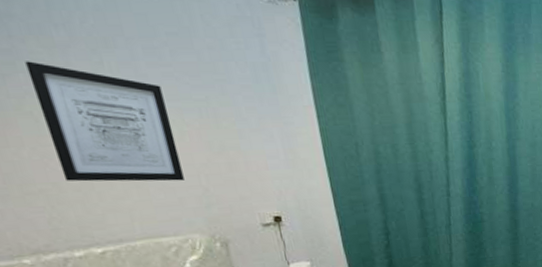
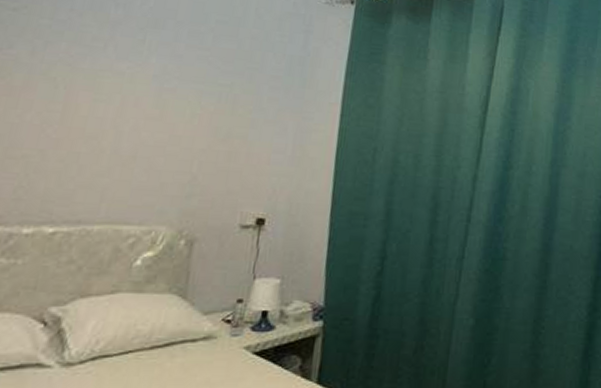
wall art: present [25,61,184,182] -> none [53,32,191,165]

